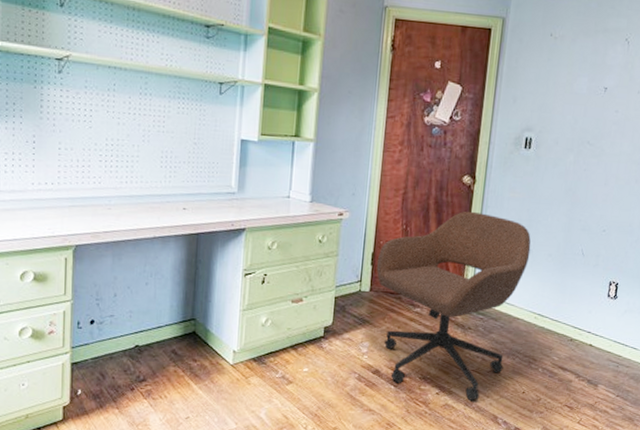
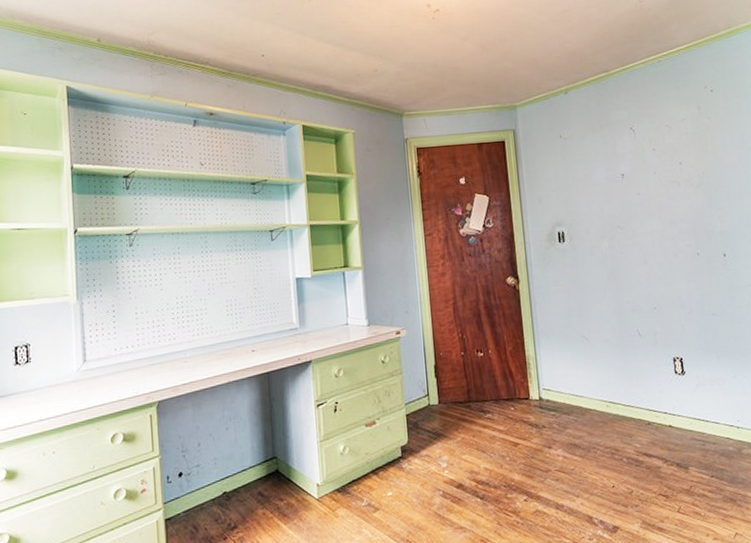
office chair: present [376,211,531,401] -> none [440,309,588,503]

